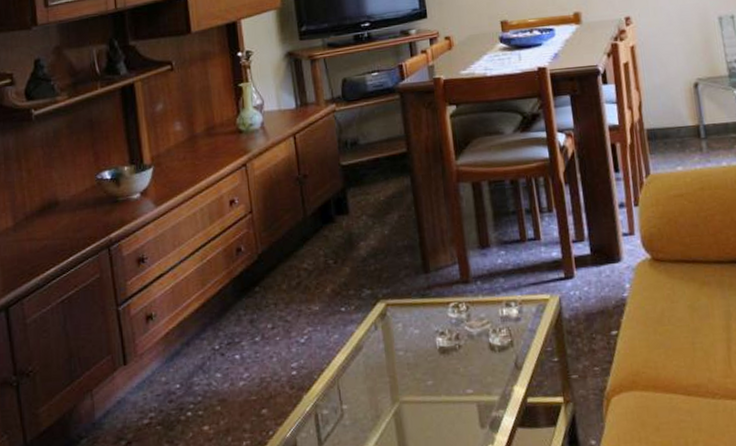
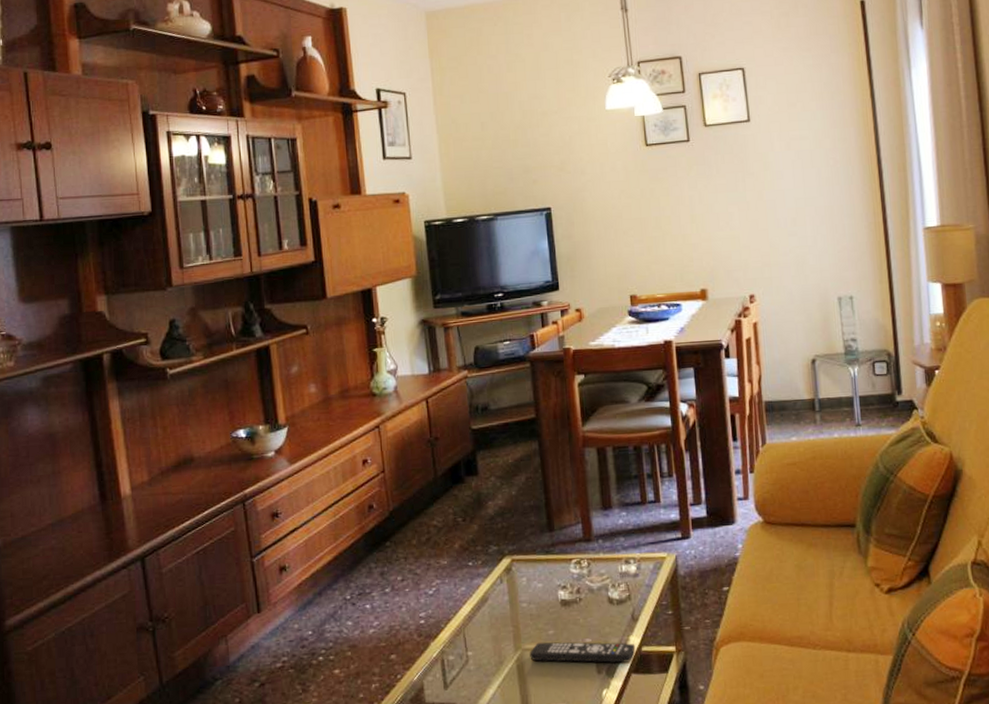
remote control: none [408,393,520,416] -> present [530,642,636,663]

